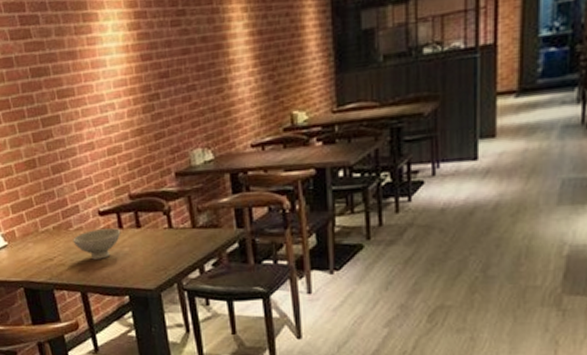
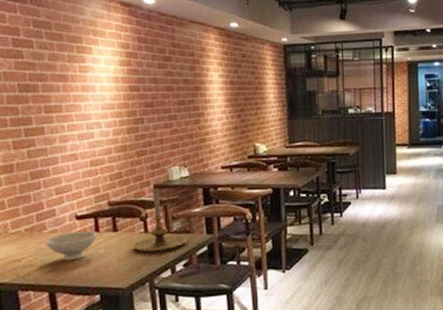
candle holder: none [157,178,215,250] -> present [133,190,187,252]

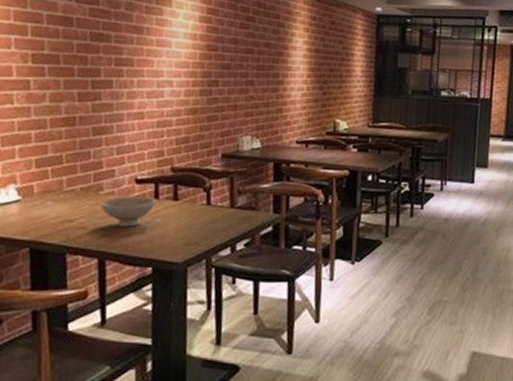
candle holder: present [133,190,187,252] -> none [192,159,252,227]

